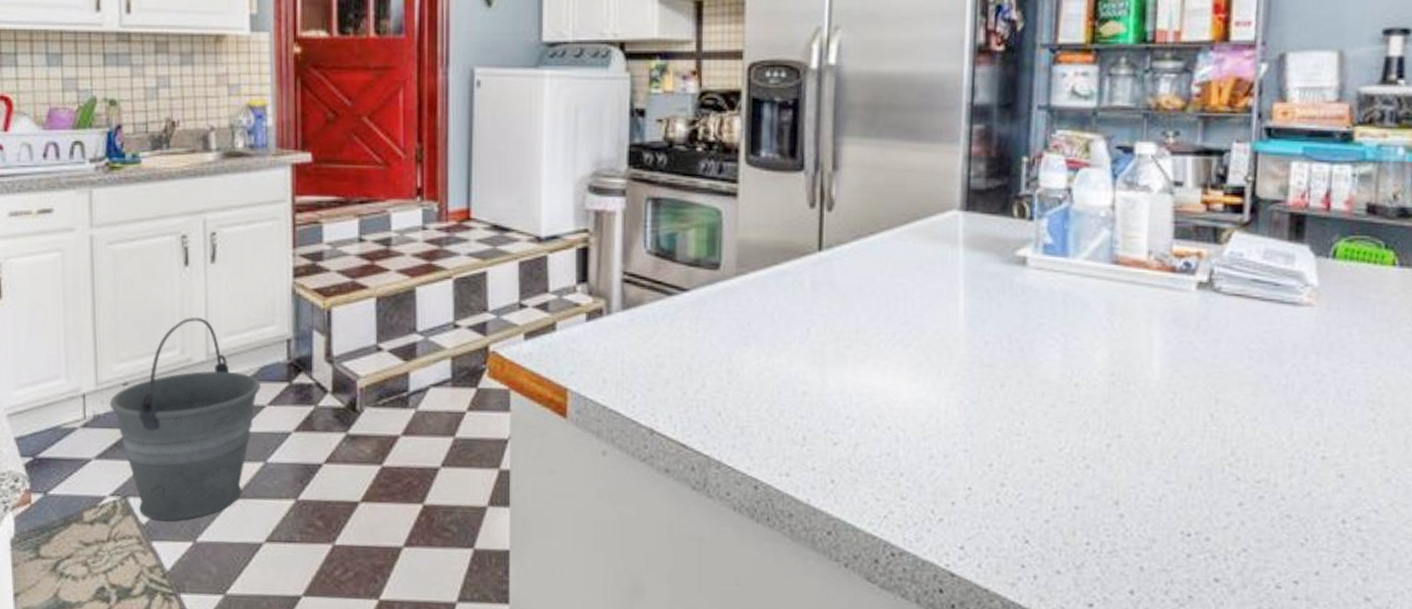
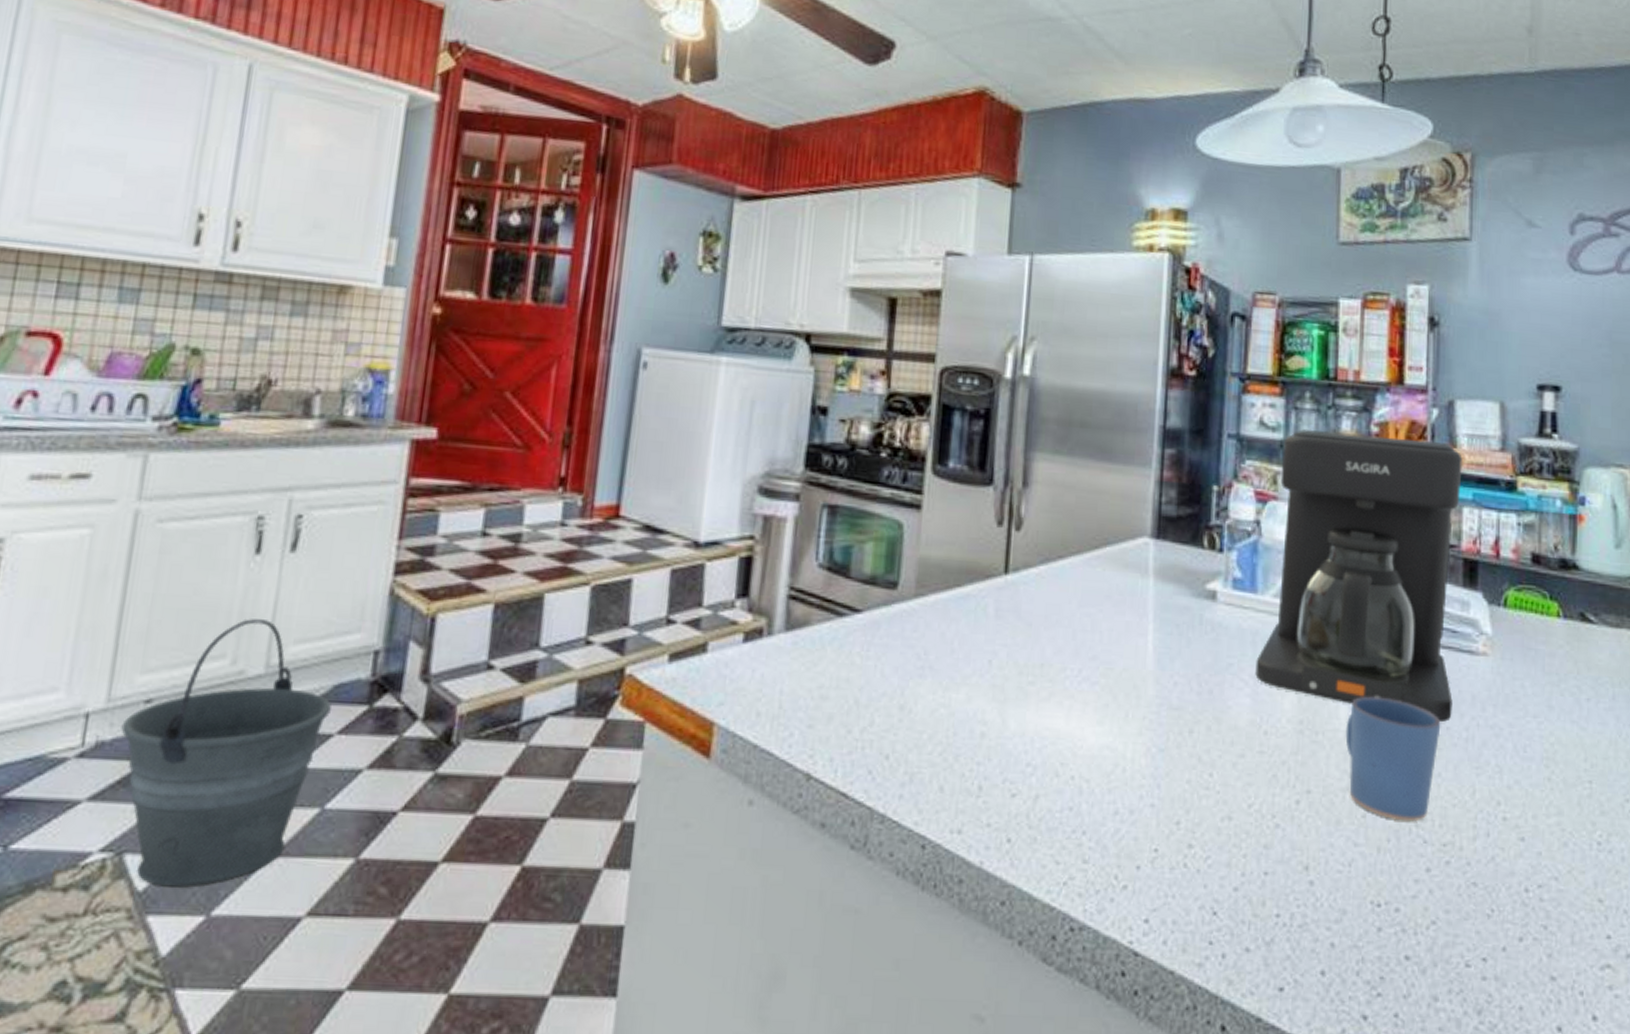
coffee maker: none [1066,94,1293,370] -> present [1255,429,1463,722]
mug: none [1158,348,1259,461] -> present [1345,696,1441,822]

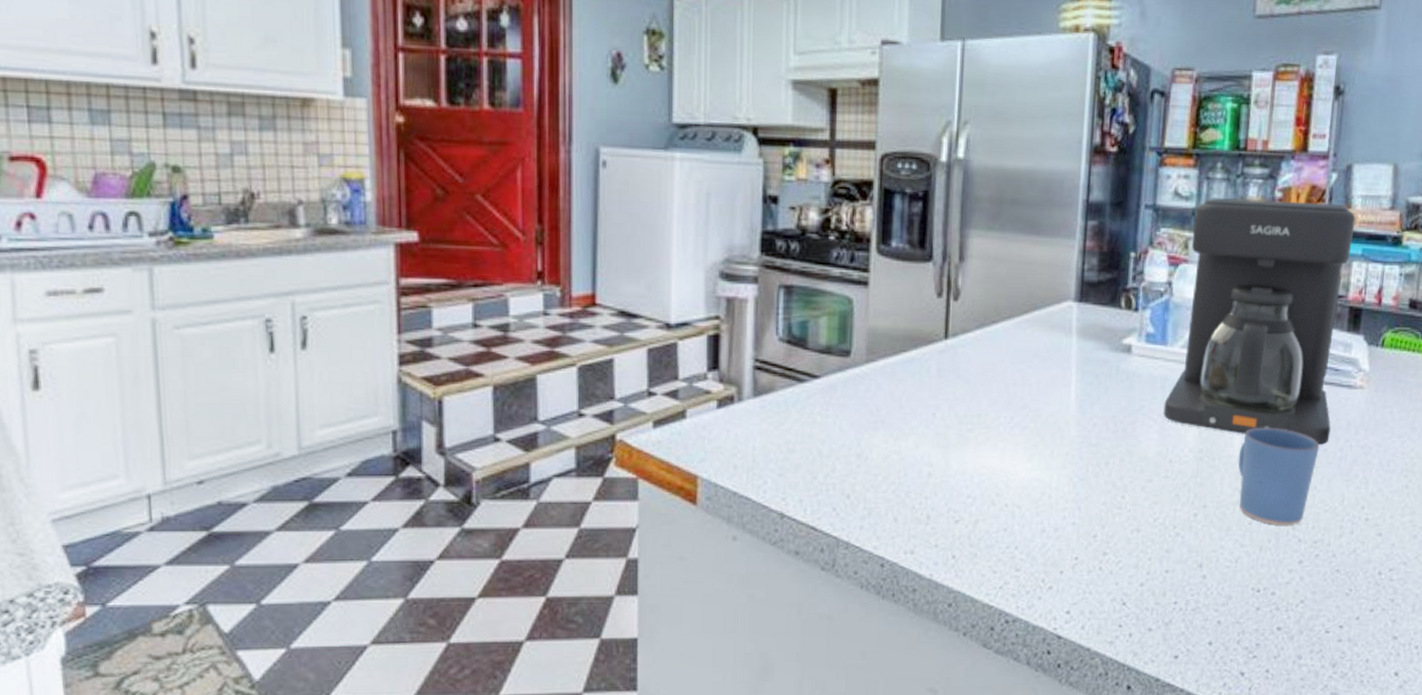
bucket: present [121,618,332,888] -> none [181,409,364,628]

